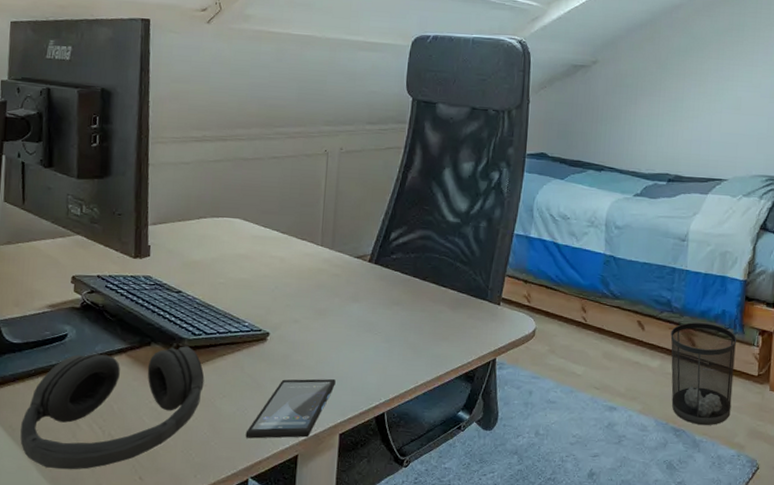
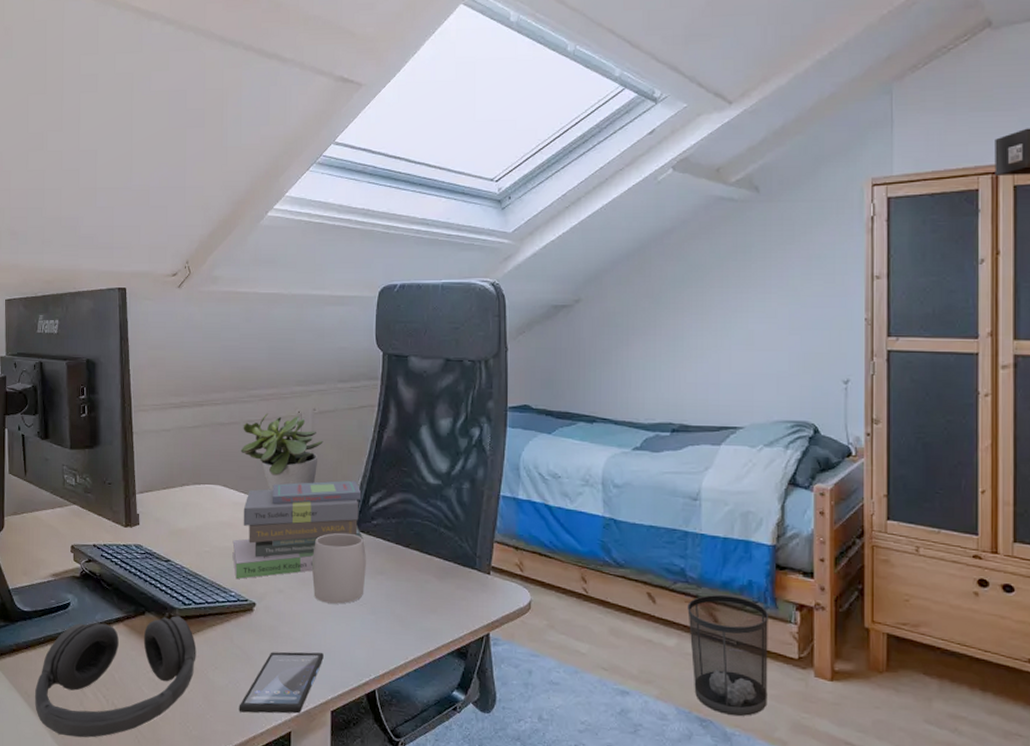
books: none [248,216,383,310] -> present [232,480,363,579]
potted plant: none [263,150,348,225] -> present [240,413,323,490]
mug: none [329,266,384,333] -> present [312,533,366,604]

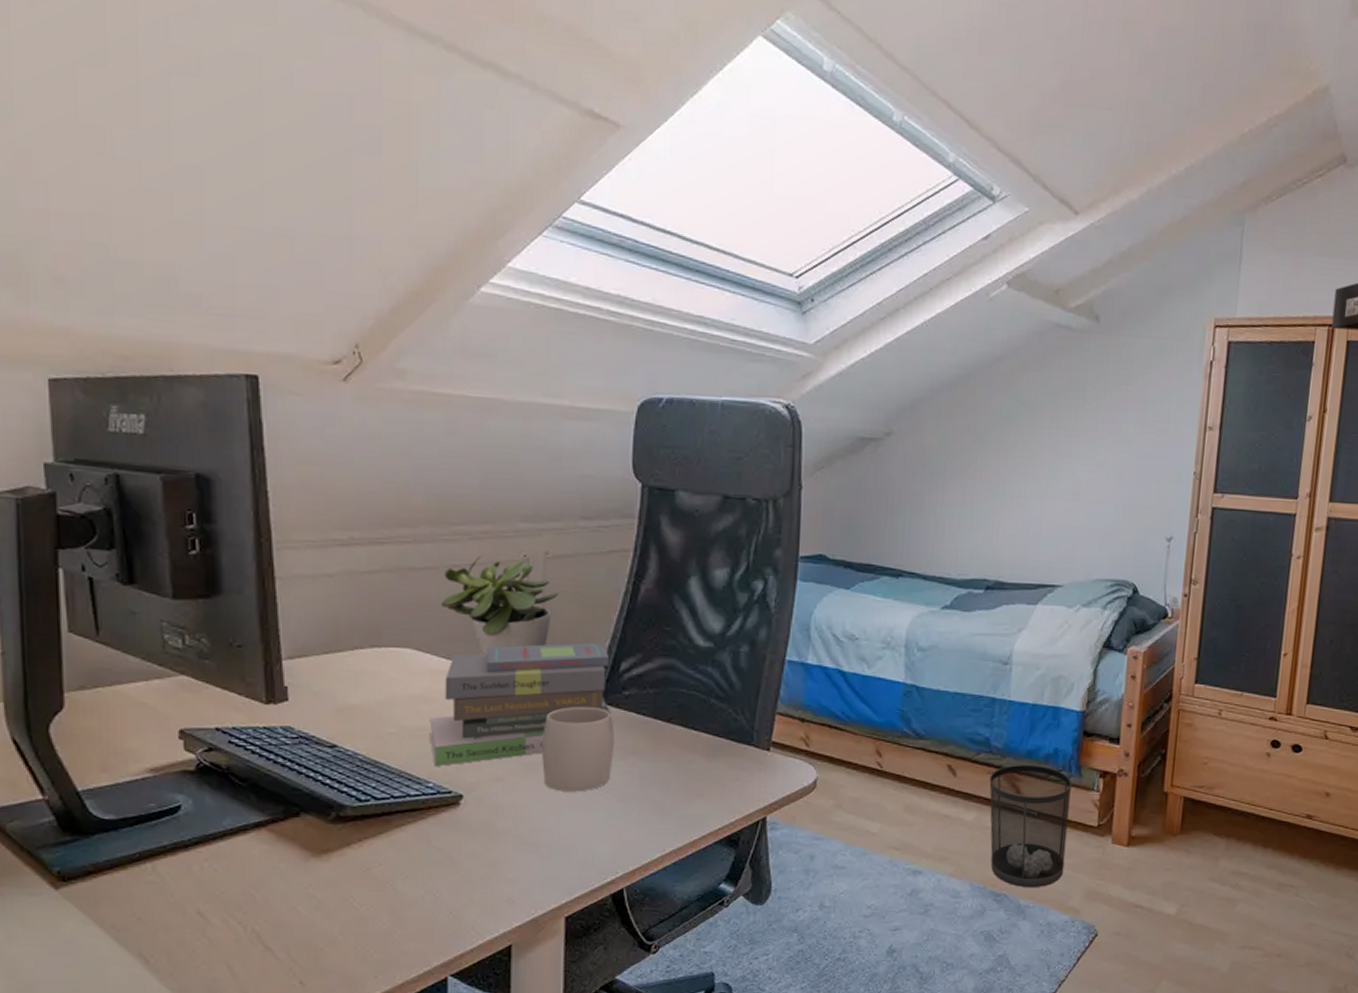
headphones: present [35,616,196,738] -> none [128,815,378,977]
smartphone: present [239,651,324,714] -> none [439,850,556,927]

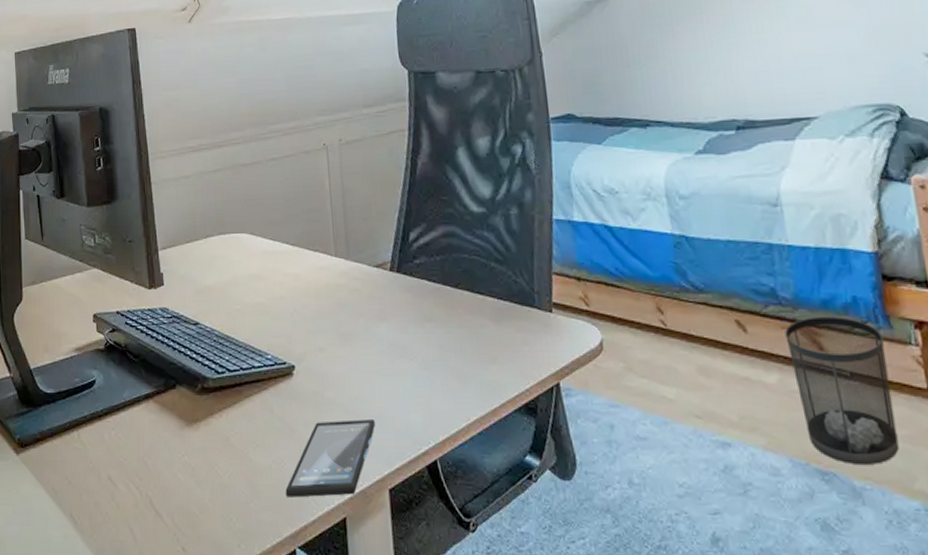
books: present [429,642,610,766] -> none [264,215,406,338]
smartphone: none [439,850,556,927] -> present [285,419,375,498]
potted plant: present [440,556,559,655] -> none [265,148,353,234]
mug: present [542,706,614,792] -> none [352,276,414,360]

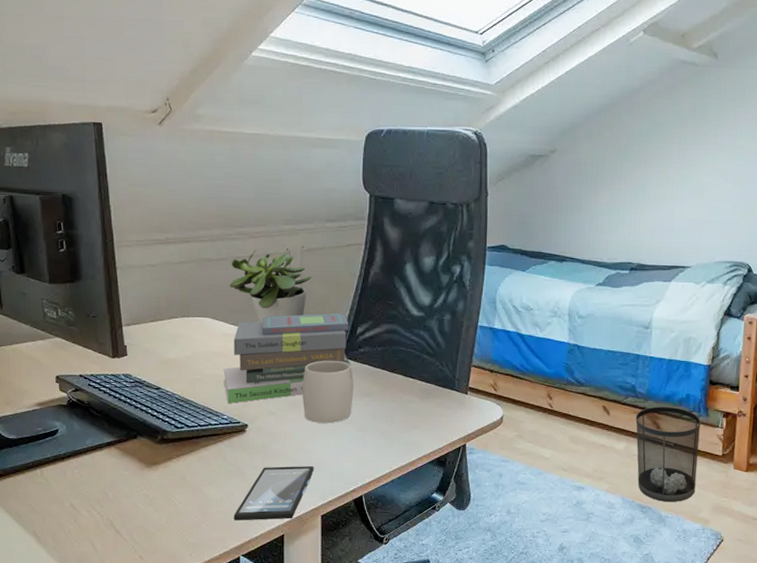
books: none [264,215,406,338] -> present [223,312,350,403]
potted plant: none [265,148,353,234] -> present [229,250,312,322]
mug: none [352,276,414,360] -> present [302,360,354,423]

